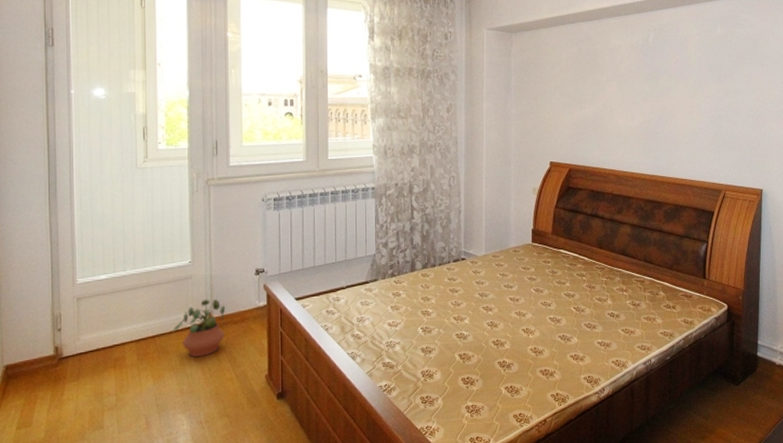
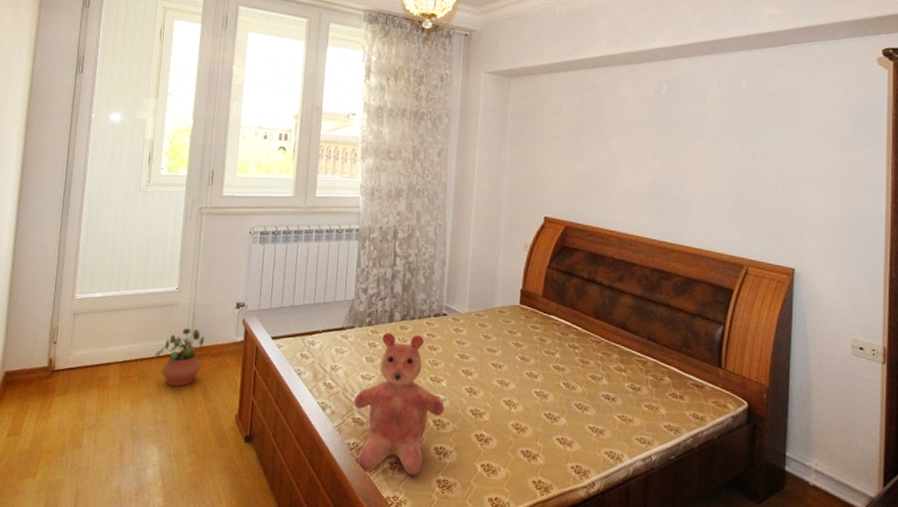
teddy bear: none [383,281,468,408] -> present [354,332,444,476]

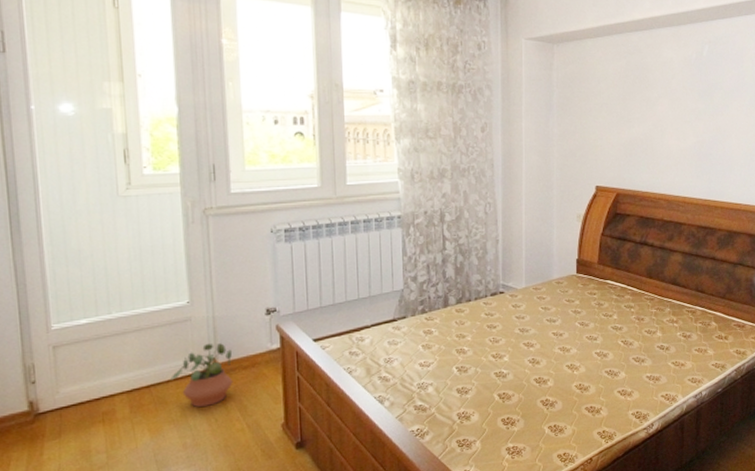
teddy bear: present [354,332,444,476] -> none [414,316,508,453]

